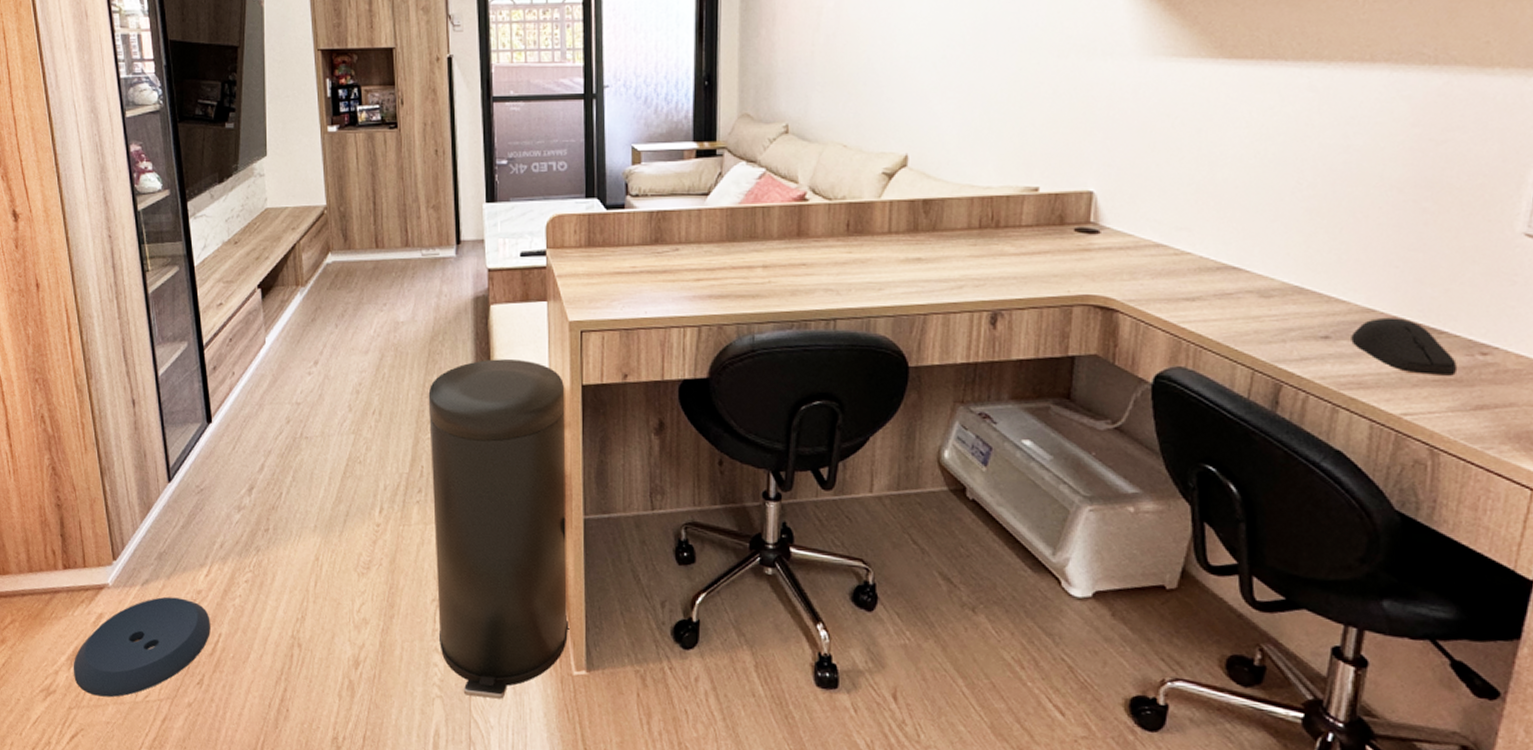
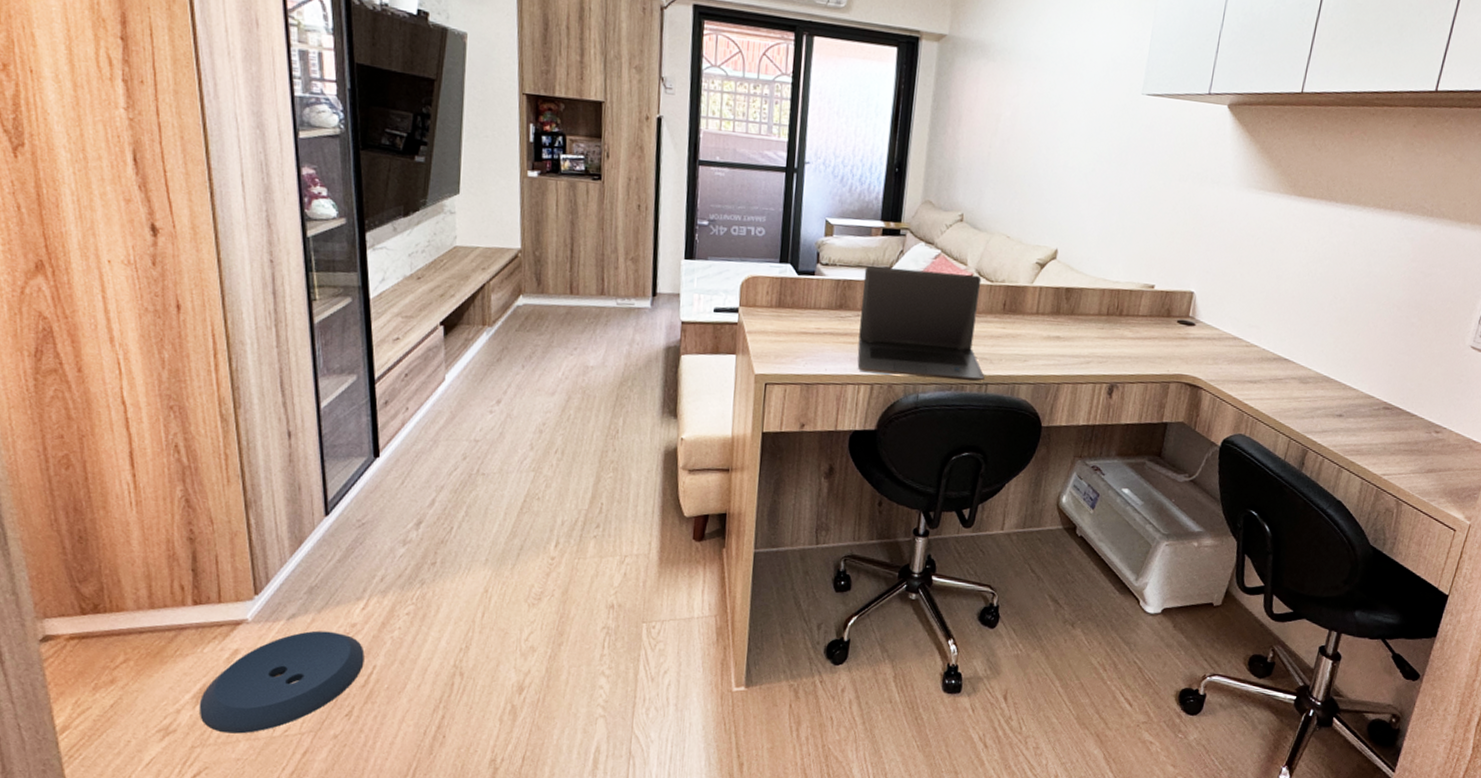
pedal bin: present [428,359,568,699] -> none [607,405,747,716]
laptop computer: none [679,192,832,317] -> present [857,266,985,381]
computer mouse: present [1351,317,1457,376] -> none [1356,402,1420,447]

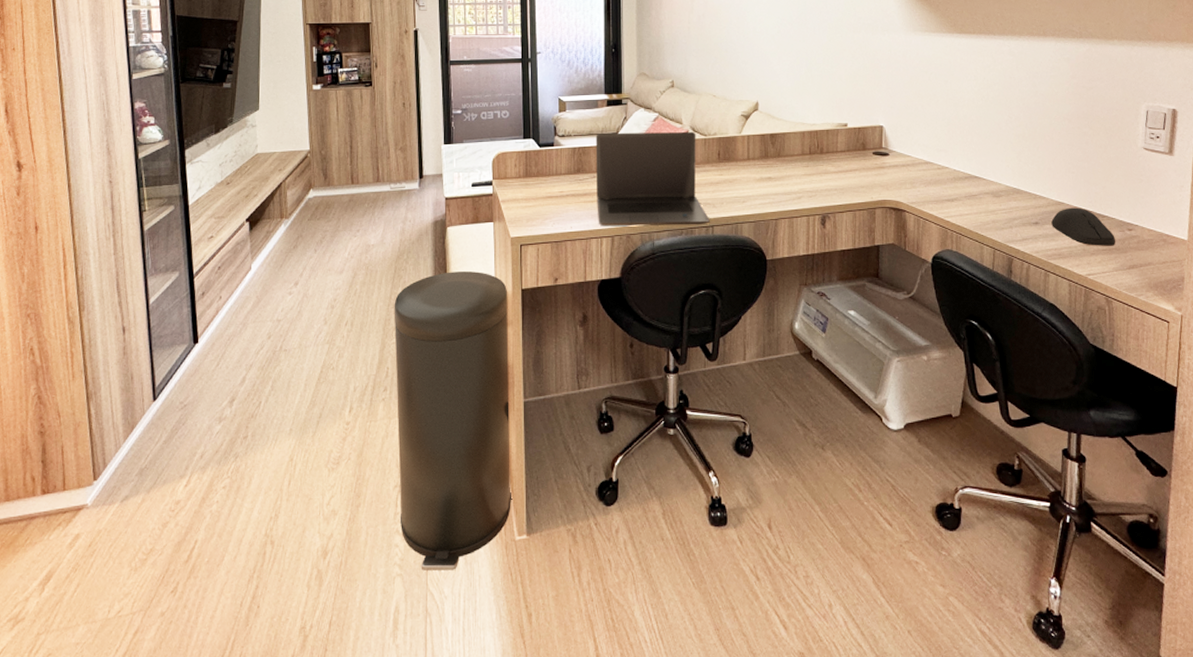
robot vacuum: present [199,630,365,734] -> none [44,510,187,618]
pedal bin: none [607,405,747,716] -> present [394,271,511,571]
computer mouse: none [1356,402,1420,447] -> present [1051,207,1115,246]

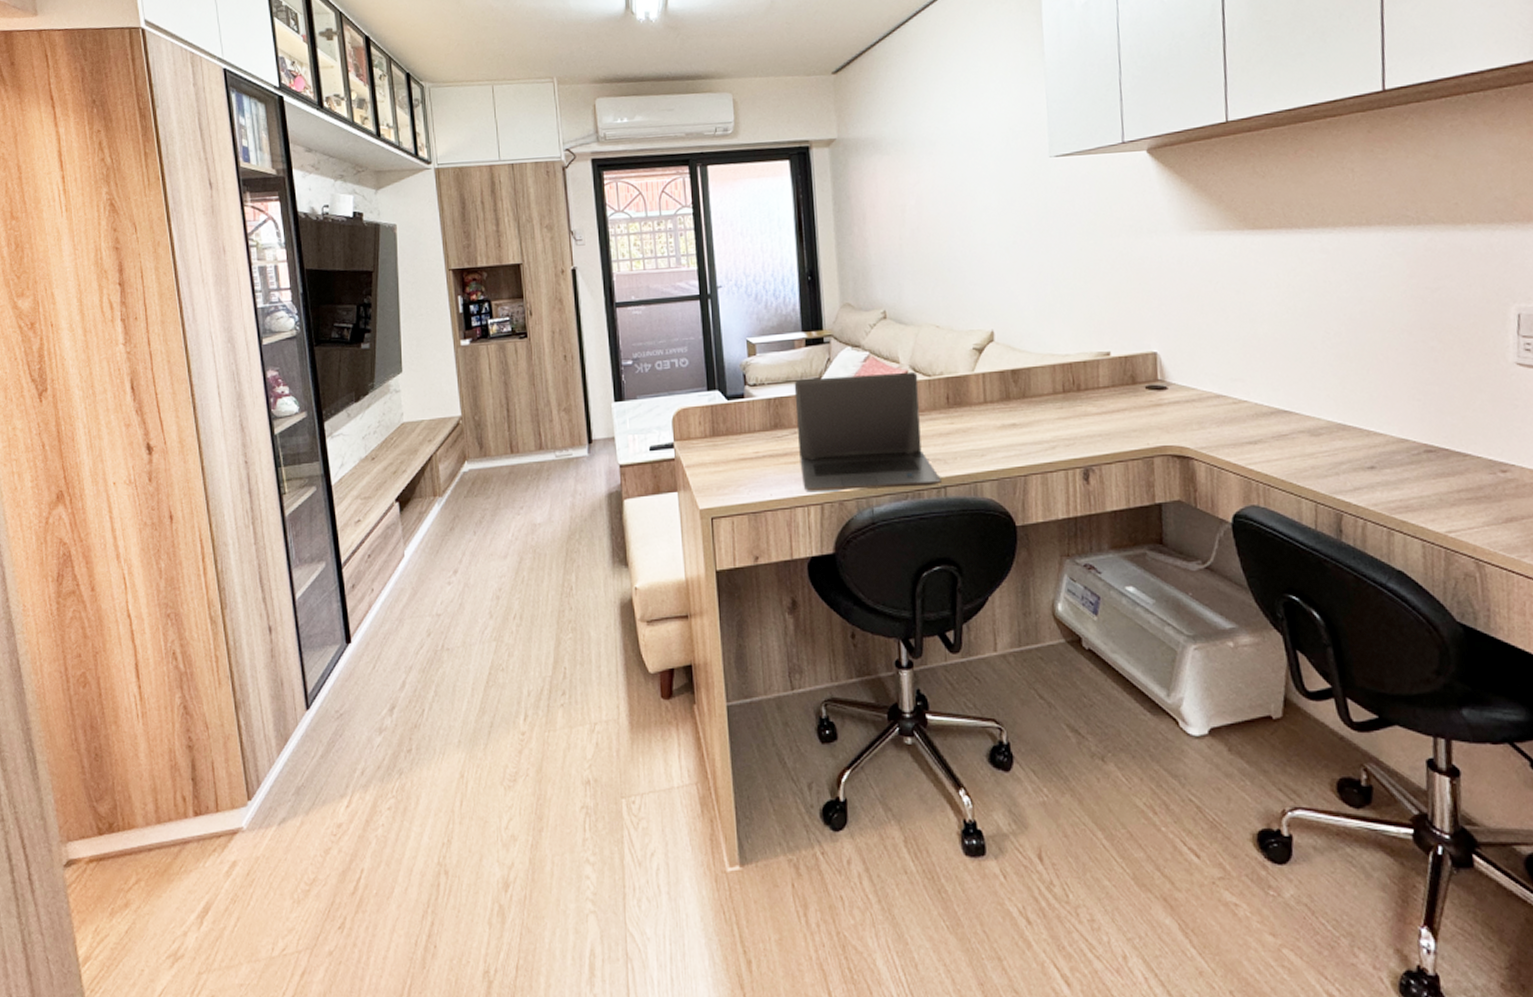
pedal bin: present [394,271,511,571] -> none [567,551,719,907]
computer mouse: present [1051,207,1115,246] -> none [1392,445,1484,495]

